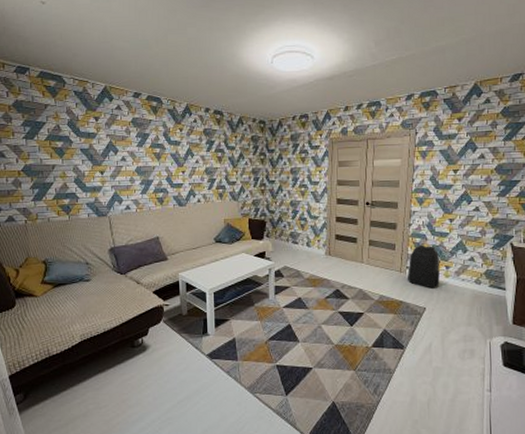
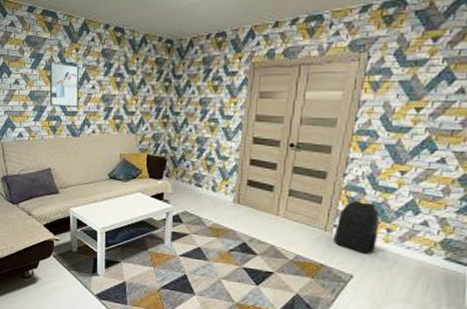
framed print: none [156,140,184,180] -> present [50,61,79,107]

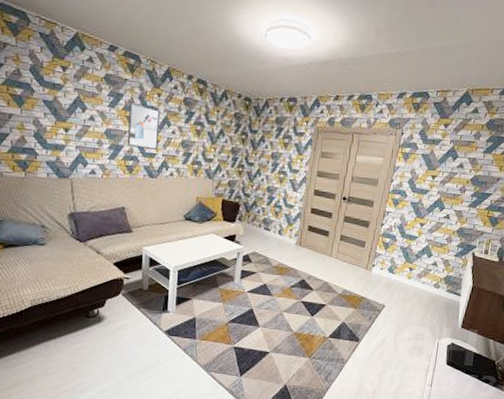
backpack: present [332,200,380,254] -> none [371,245,406,288]

